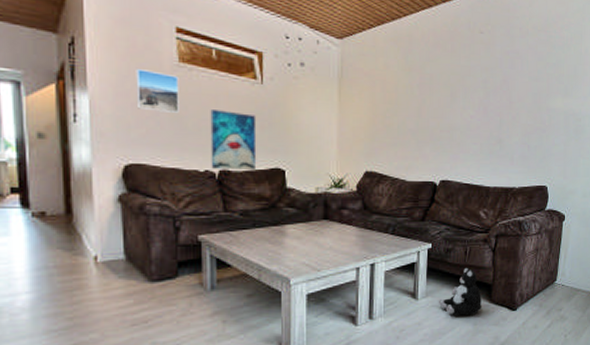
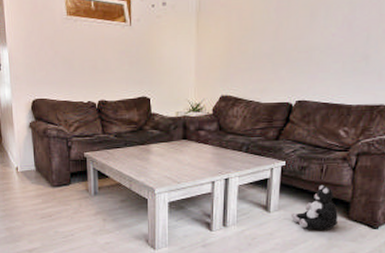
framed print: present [136,69,179,114] -> none [37,25,68,58]
wall art: present [210,110,257,171] -> none [91,51,127,100]

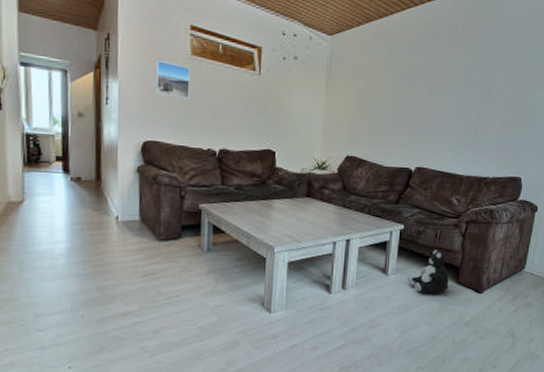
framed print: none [37,25,68,58] -> present [155,61,191,100]

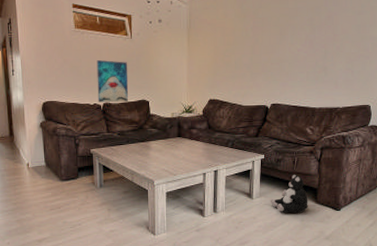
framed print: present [155,61,191,100] -> none [48,36,76,65]
wall art: none [213,97,253,151] -> present [96,60,129,103]

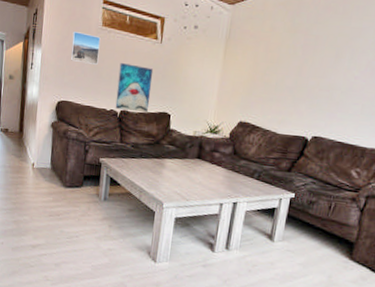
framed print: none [48,36,76,65] -> present [70,32,101,66]
plush toy: present [270,174,308,213] -> none [293,221,341,267]

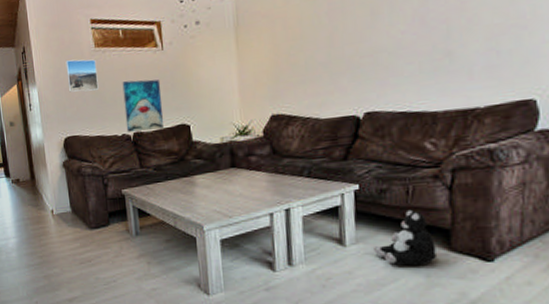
plush toy: none [293,221,341,267] -> present [372,209,436,266]

